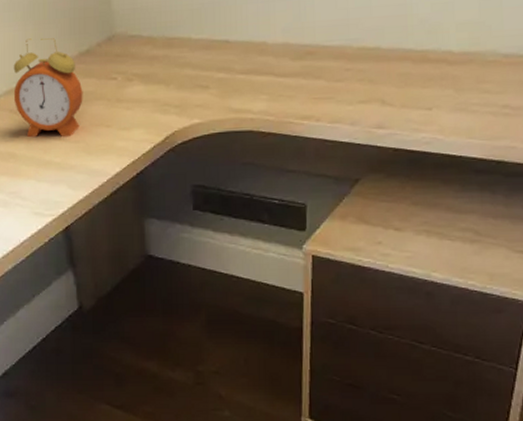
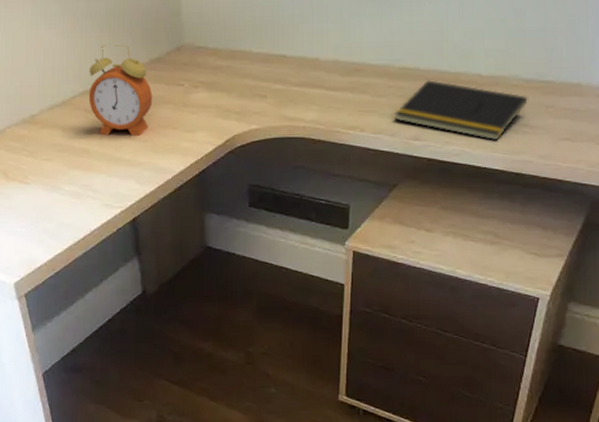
notepad: none [354,60,508,126] -> present [394,80,528,141]

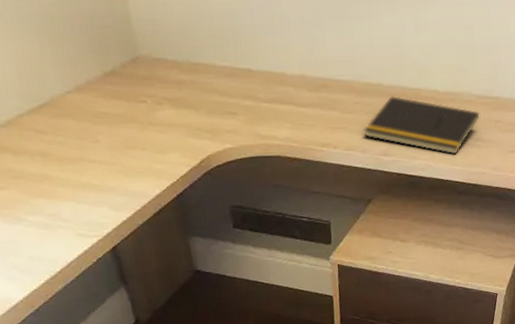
alarm clock: present [88,45,153,136] -> none [32,54,114,158]

